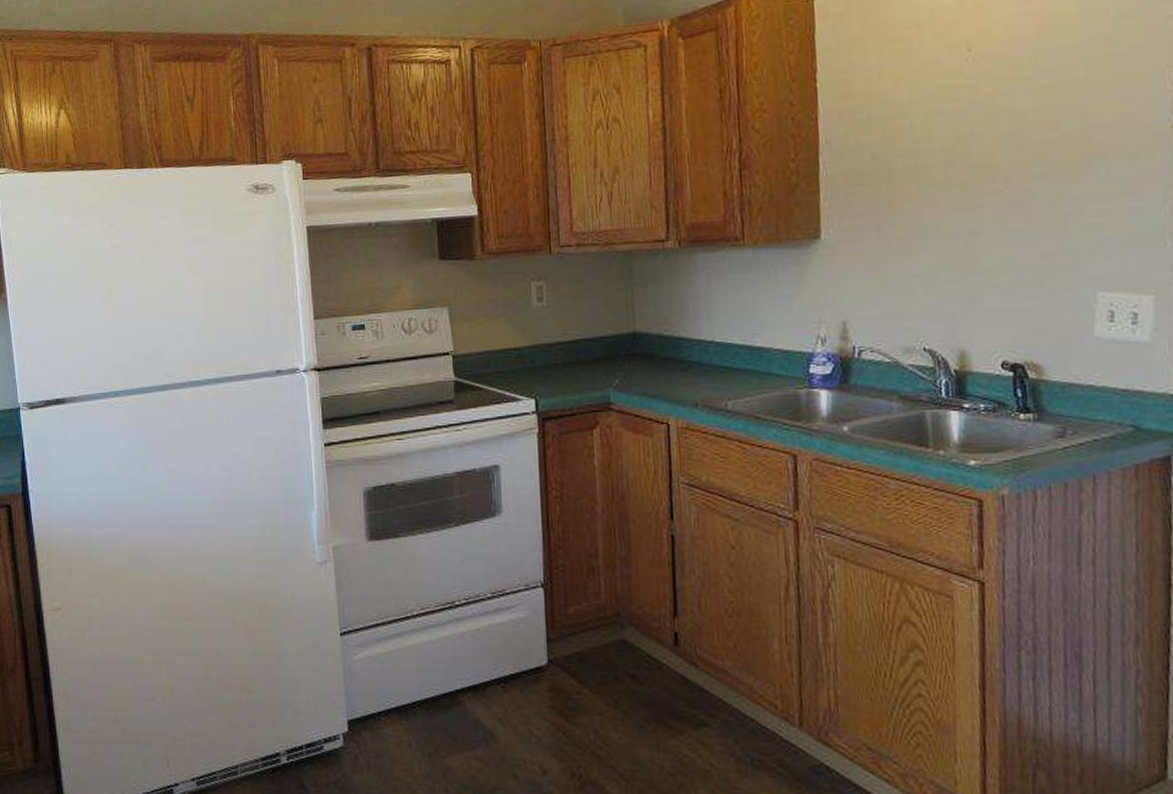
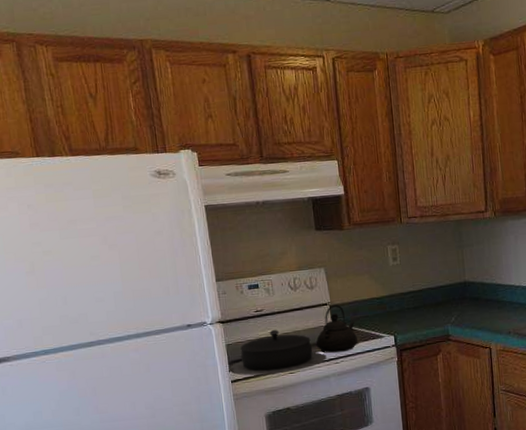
cooking pot: none [321,382,446,440] -> present [227,329,328,376]
teakettle: none [432,355,488,418] -> present [316,304,359,354]

